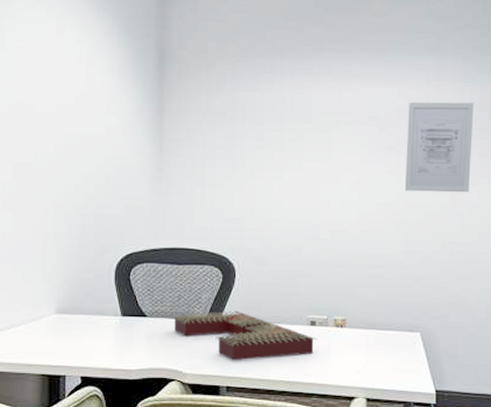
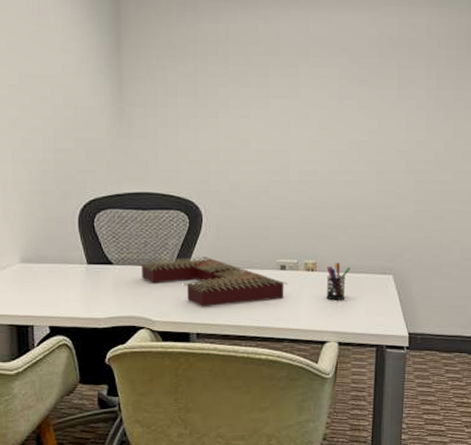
pen holder: none [355,320,379,357] -> present [326,263,350,300]
wall art: present [405,102,474,193] -> none [377,29,451,128]

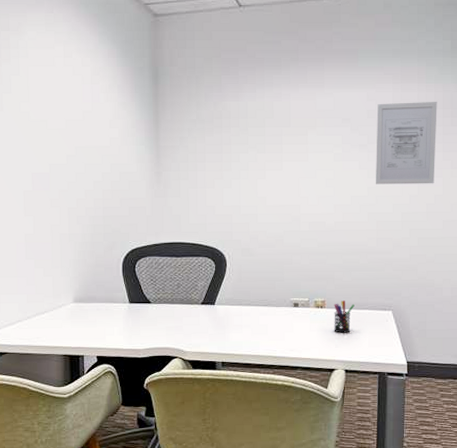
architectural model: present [138,256,288,307] -> none [172,295,300,340]
wall art: none [377,29,451,128] -> present [376,102,437,185]

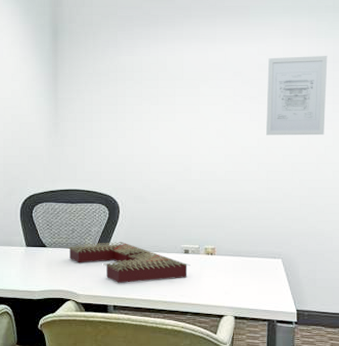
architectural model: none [172,295,300,340] -> present [66,241,191,284]
pen holder: present [334,301,355,333] -> none [224,248,244,280]

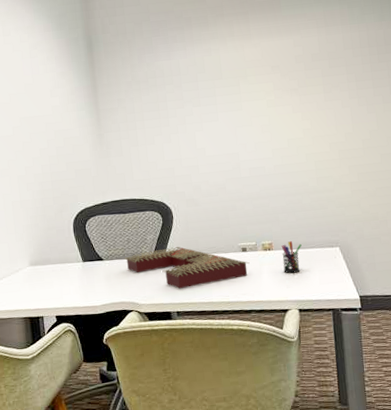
pen holder: none [224,248,244,280] -> present [281,241,302,274]
wall art: present [266,56,328,136] -> none [304,41,368,126]

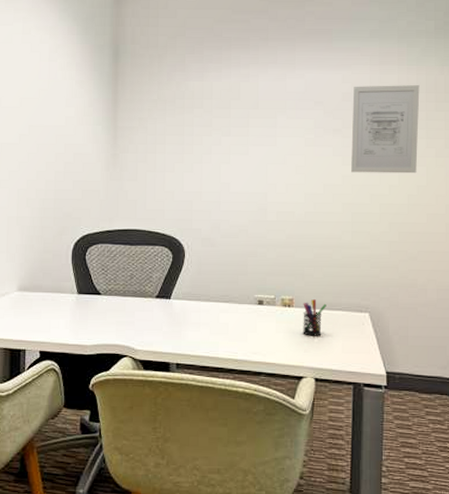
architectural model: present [123,246,250,289] -> none [124,289,265,339]
wall art: none [304,41,368,126] -> present [351,85,420,174]

